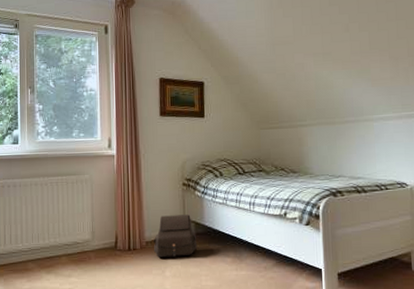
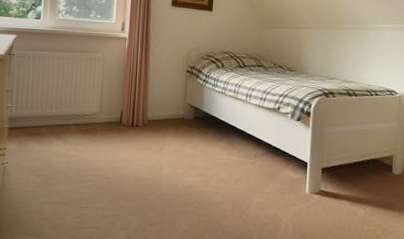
satchel: present [153,214,198,257] -> none [154,98,195,137]

